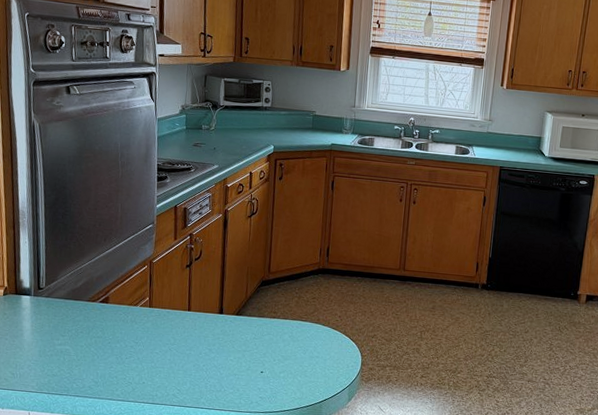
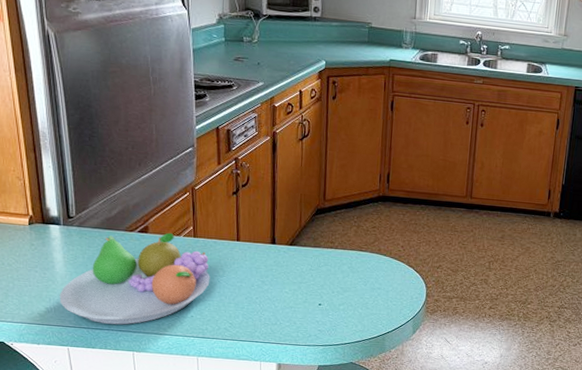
fruit bowl: none [25,303,162,390] -> present [59,232,210,325]

